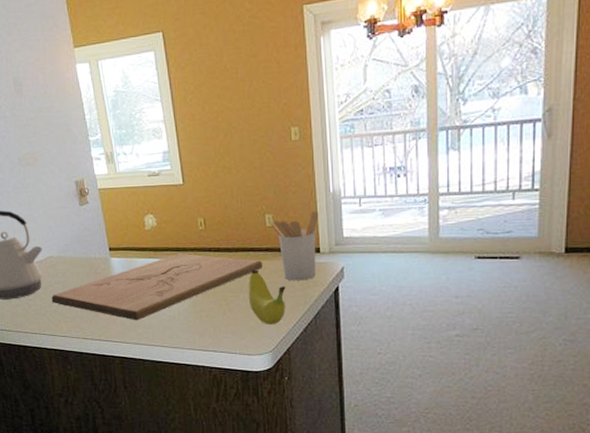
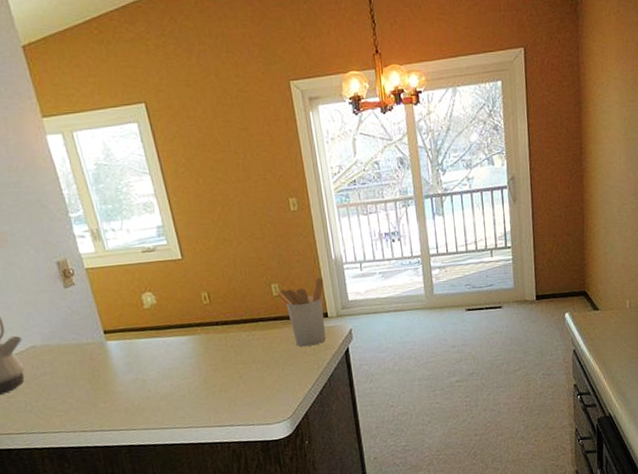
cutting board: present [51,253,263,321] -> none [37,329,274,405]
fruit: present [248,270,286,324] -> none [260,340,300,392]

